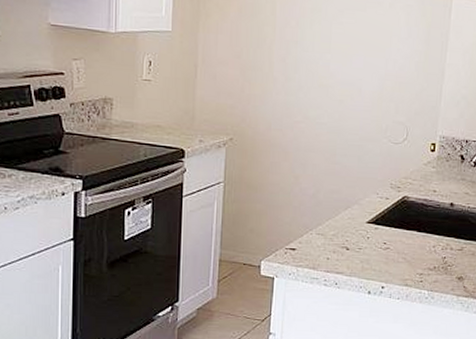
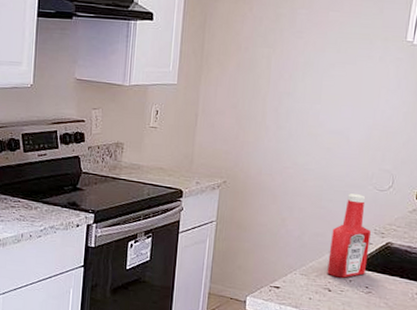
ketchup bottle: none [344,147,387,235] -> present [327,193,371,278]

